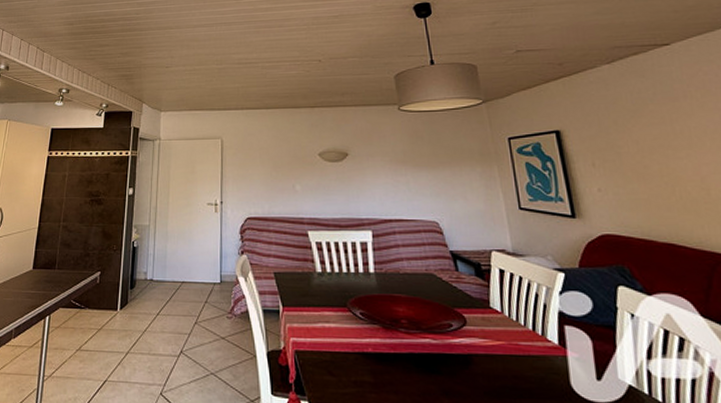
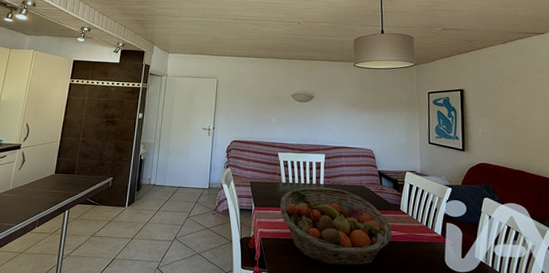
fruit basket: none [317,277,484,393] -> present [280,187,393,267]

